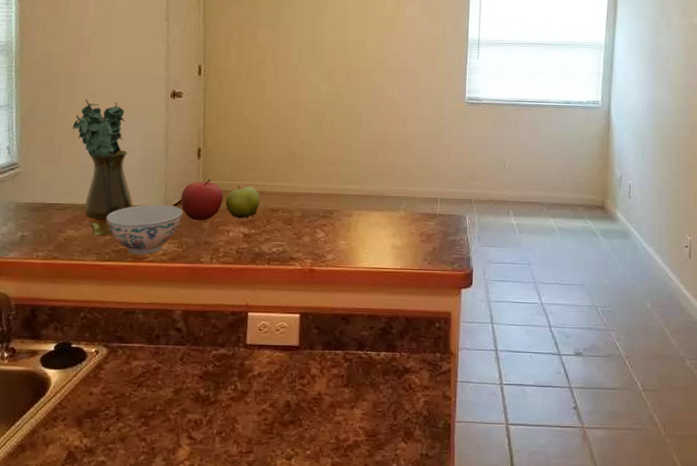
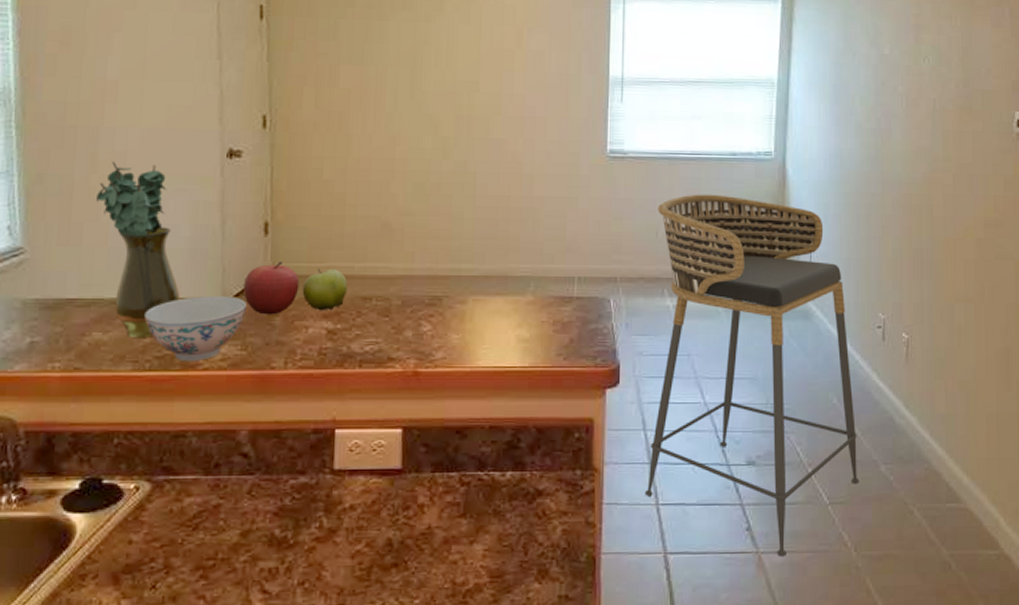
bar stool: none [491,134,669,432] -> present [644,194,860,557]

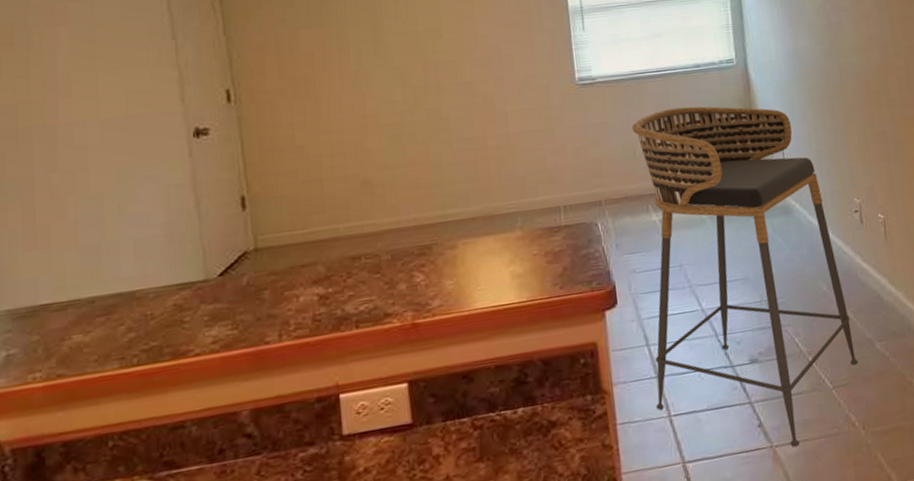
vase: present [97,161,181,337] -> none [61,155,162,335]
bowl: present [144,295,246,362] -> none [126,276,232,350]
fruit: present [243,261,300,315] -> none [227,234,285,291]
fruit: present [302,268,348,311] -> none [288,233,335,278]

